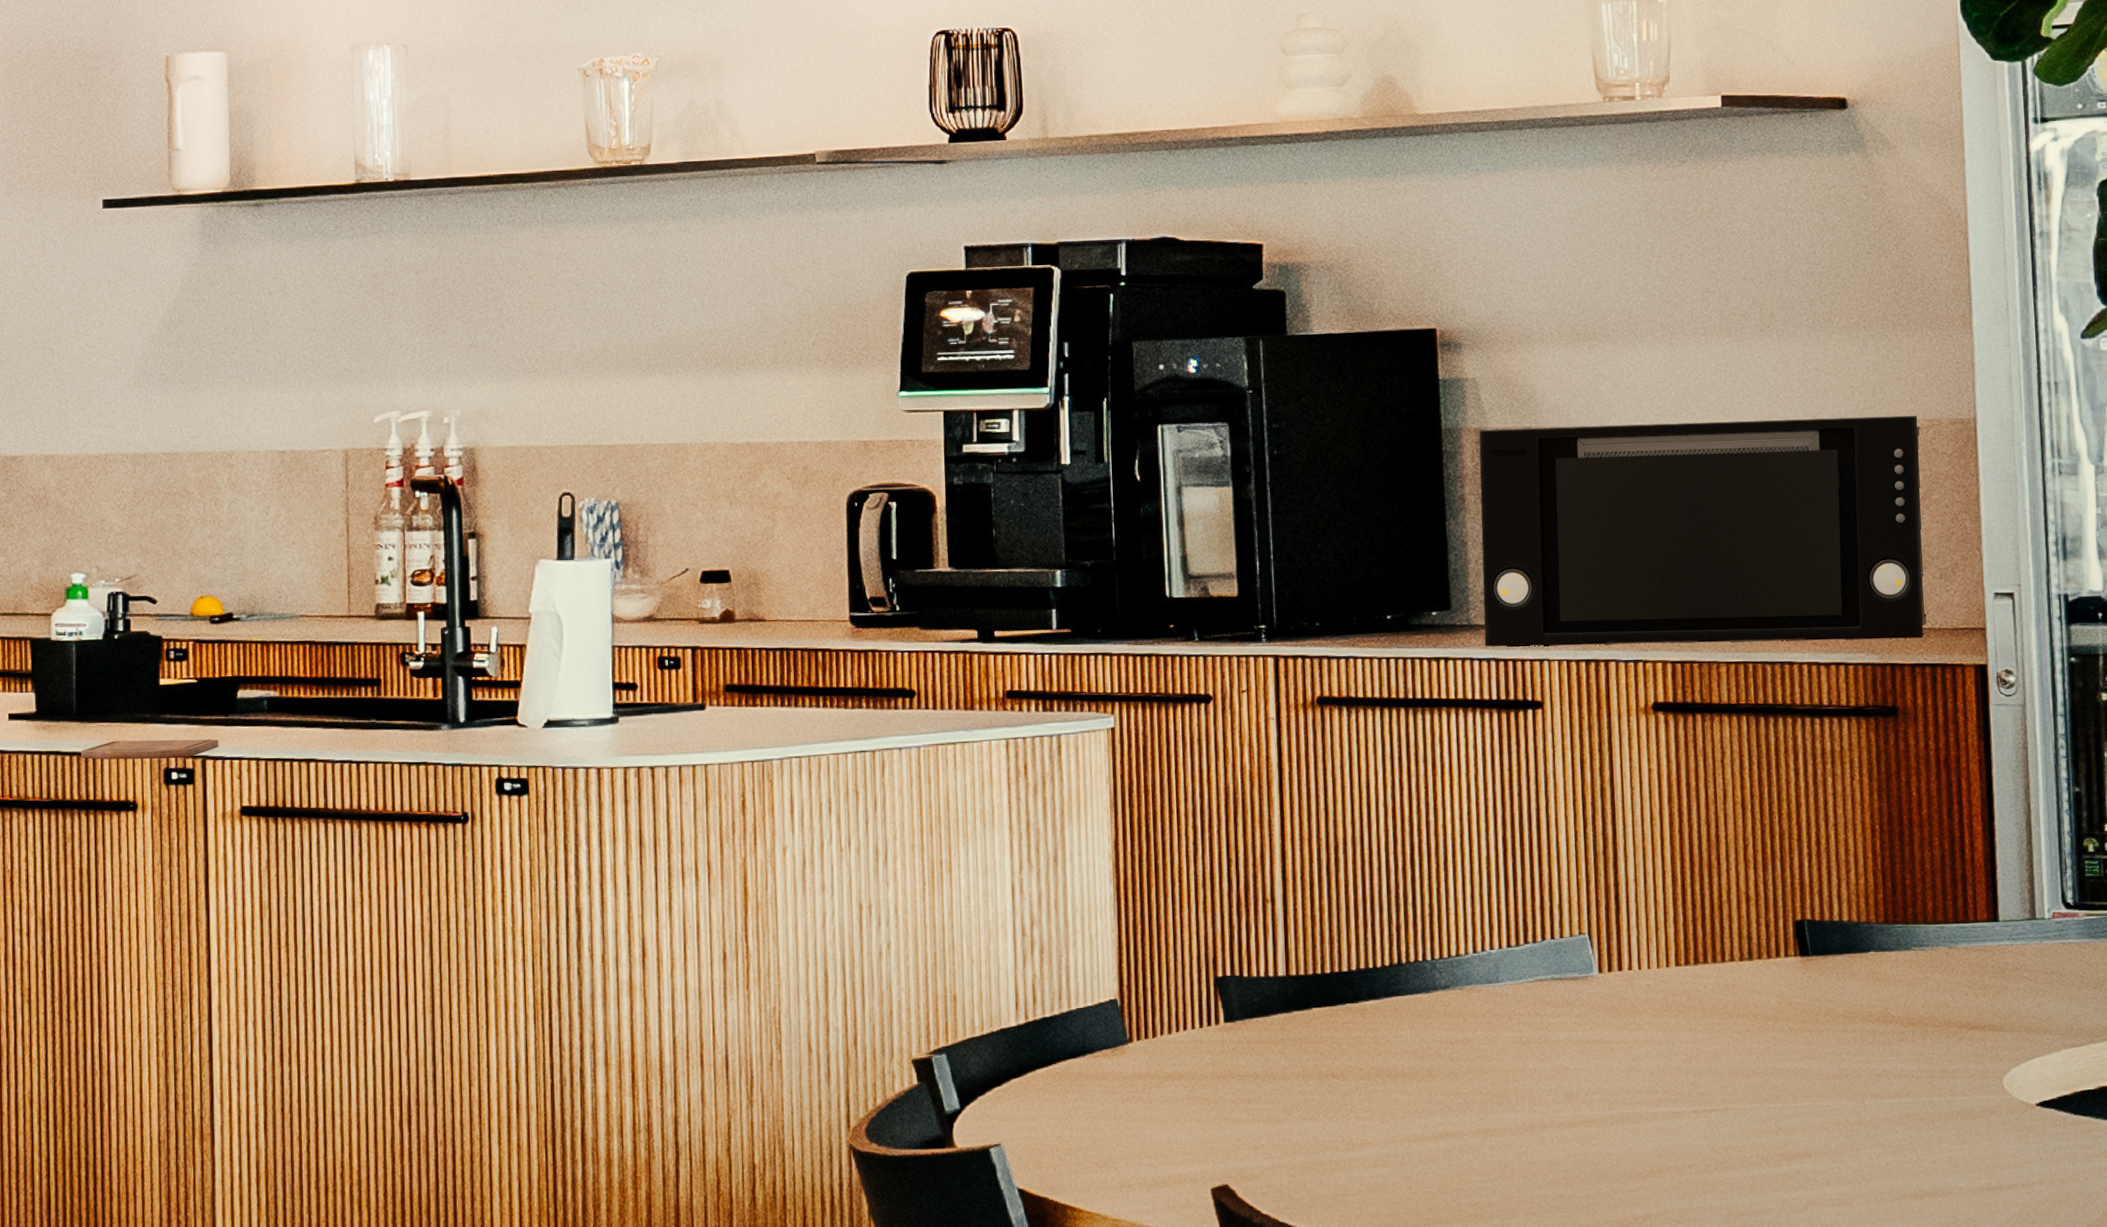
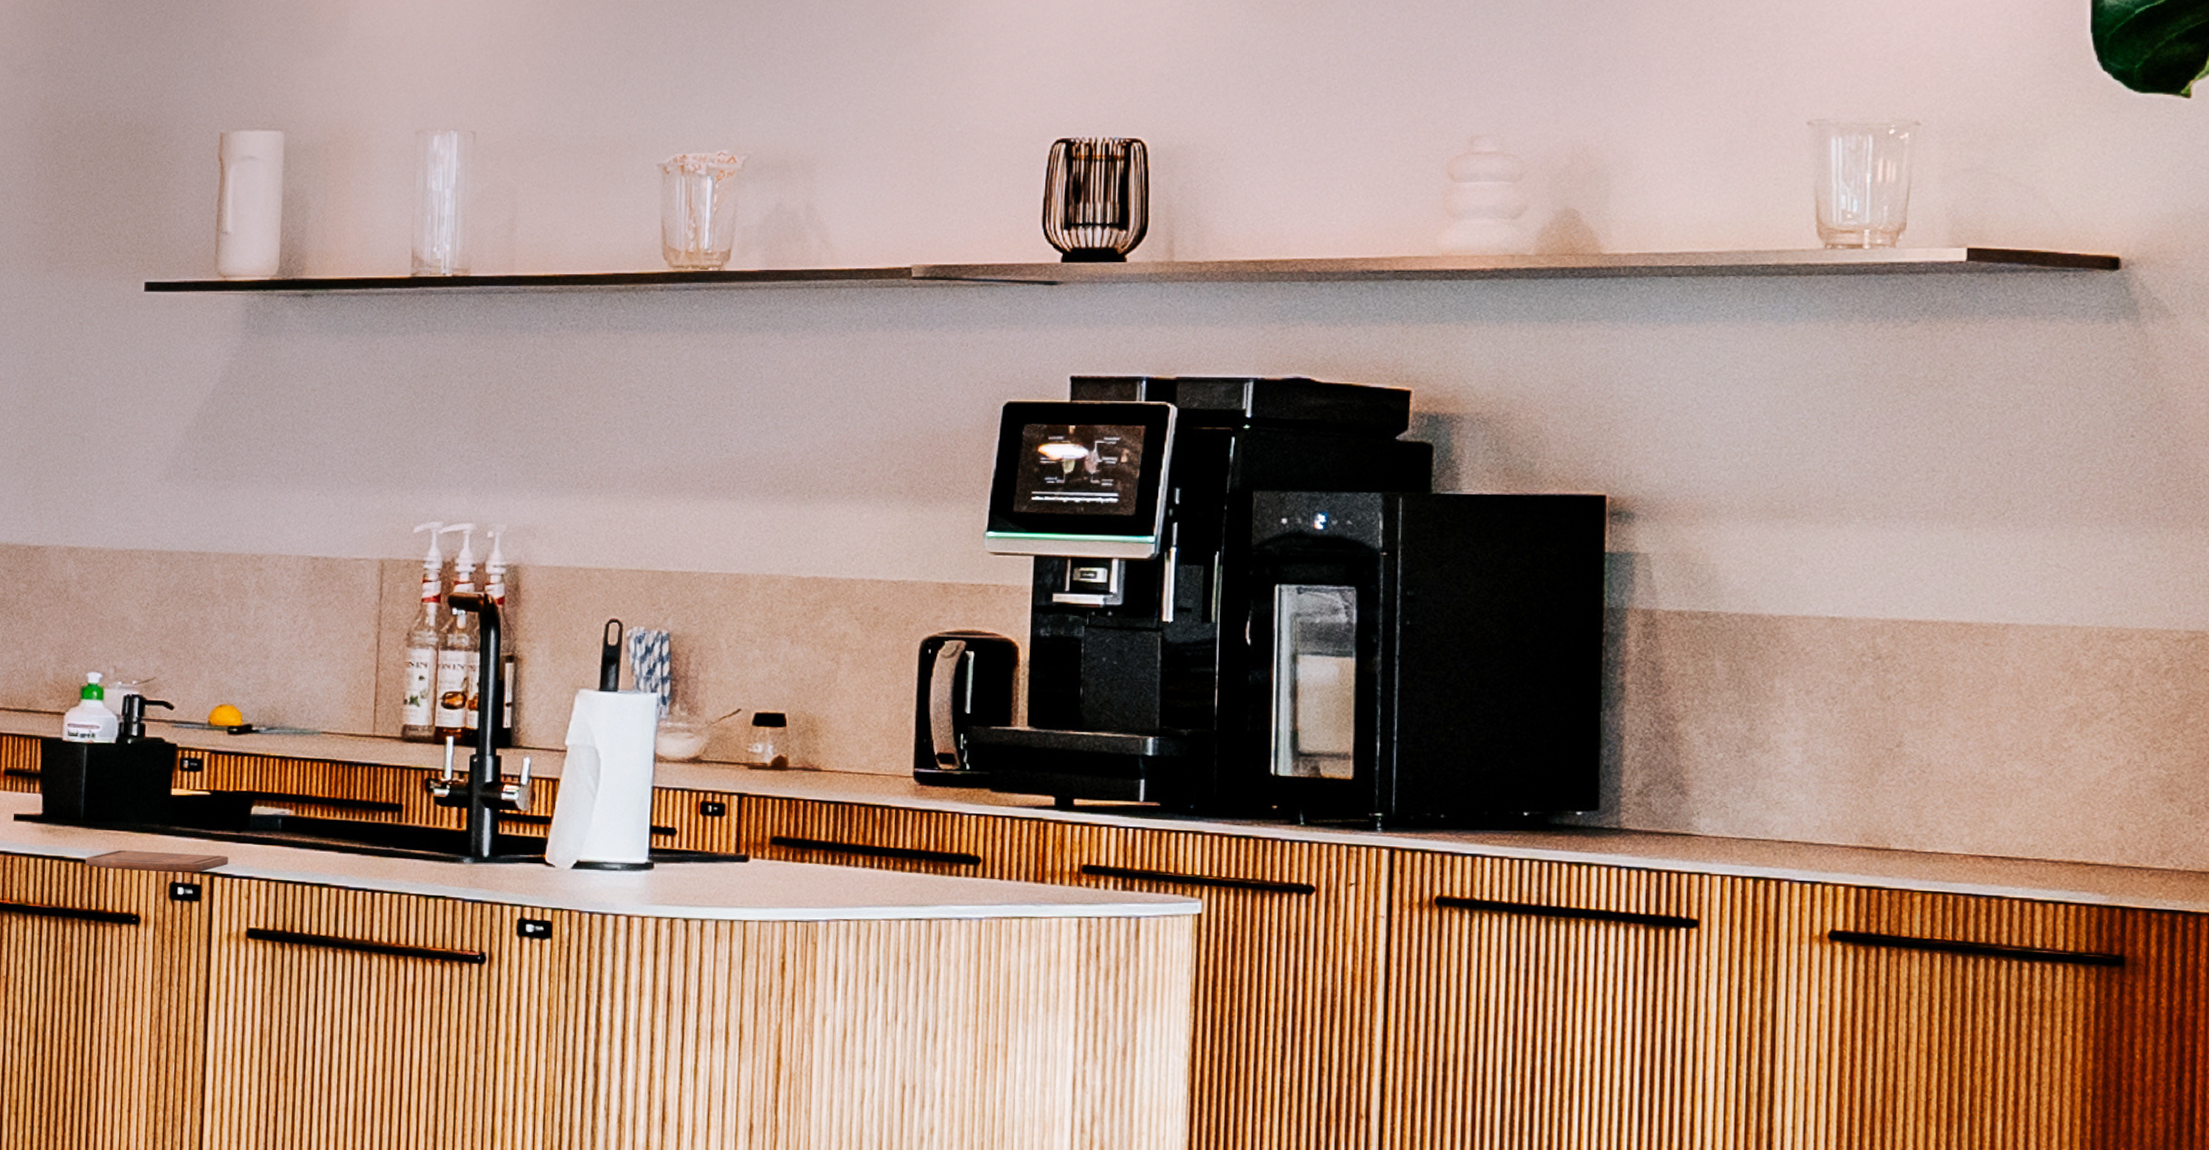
microwave: present [1479,415,1927,647] -> none [1636,611,2182,880]

